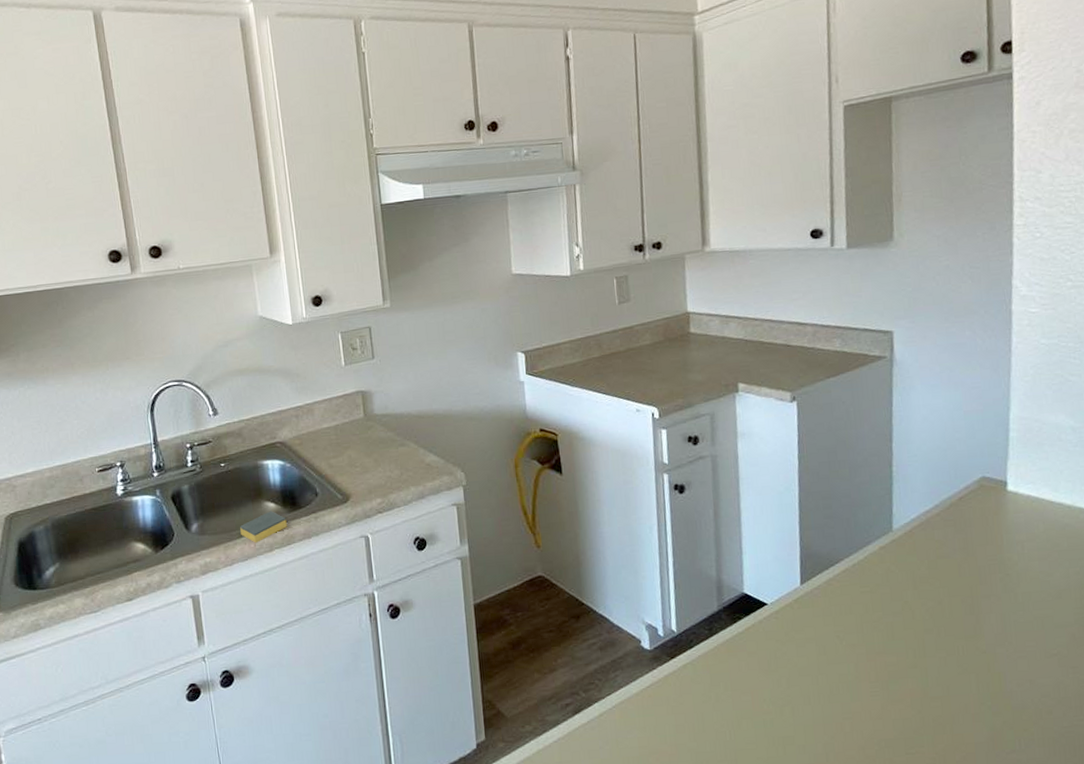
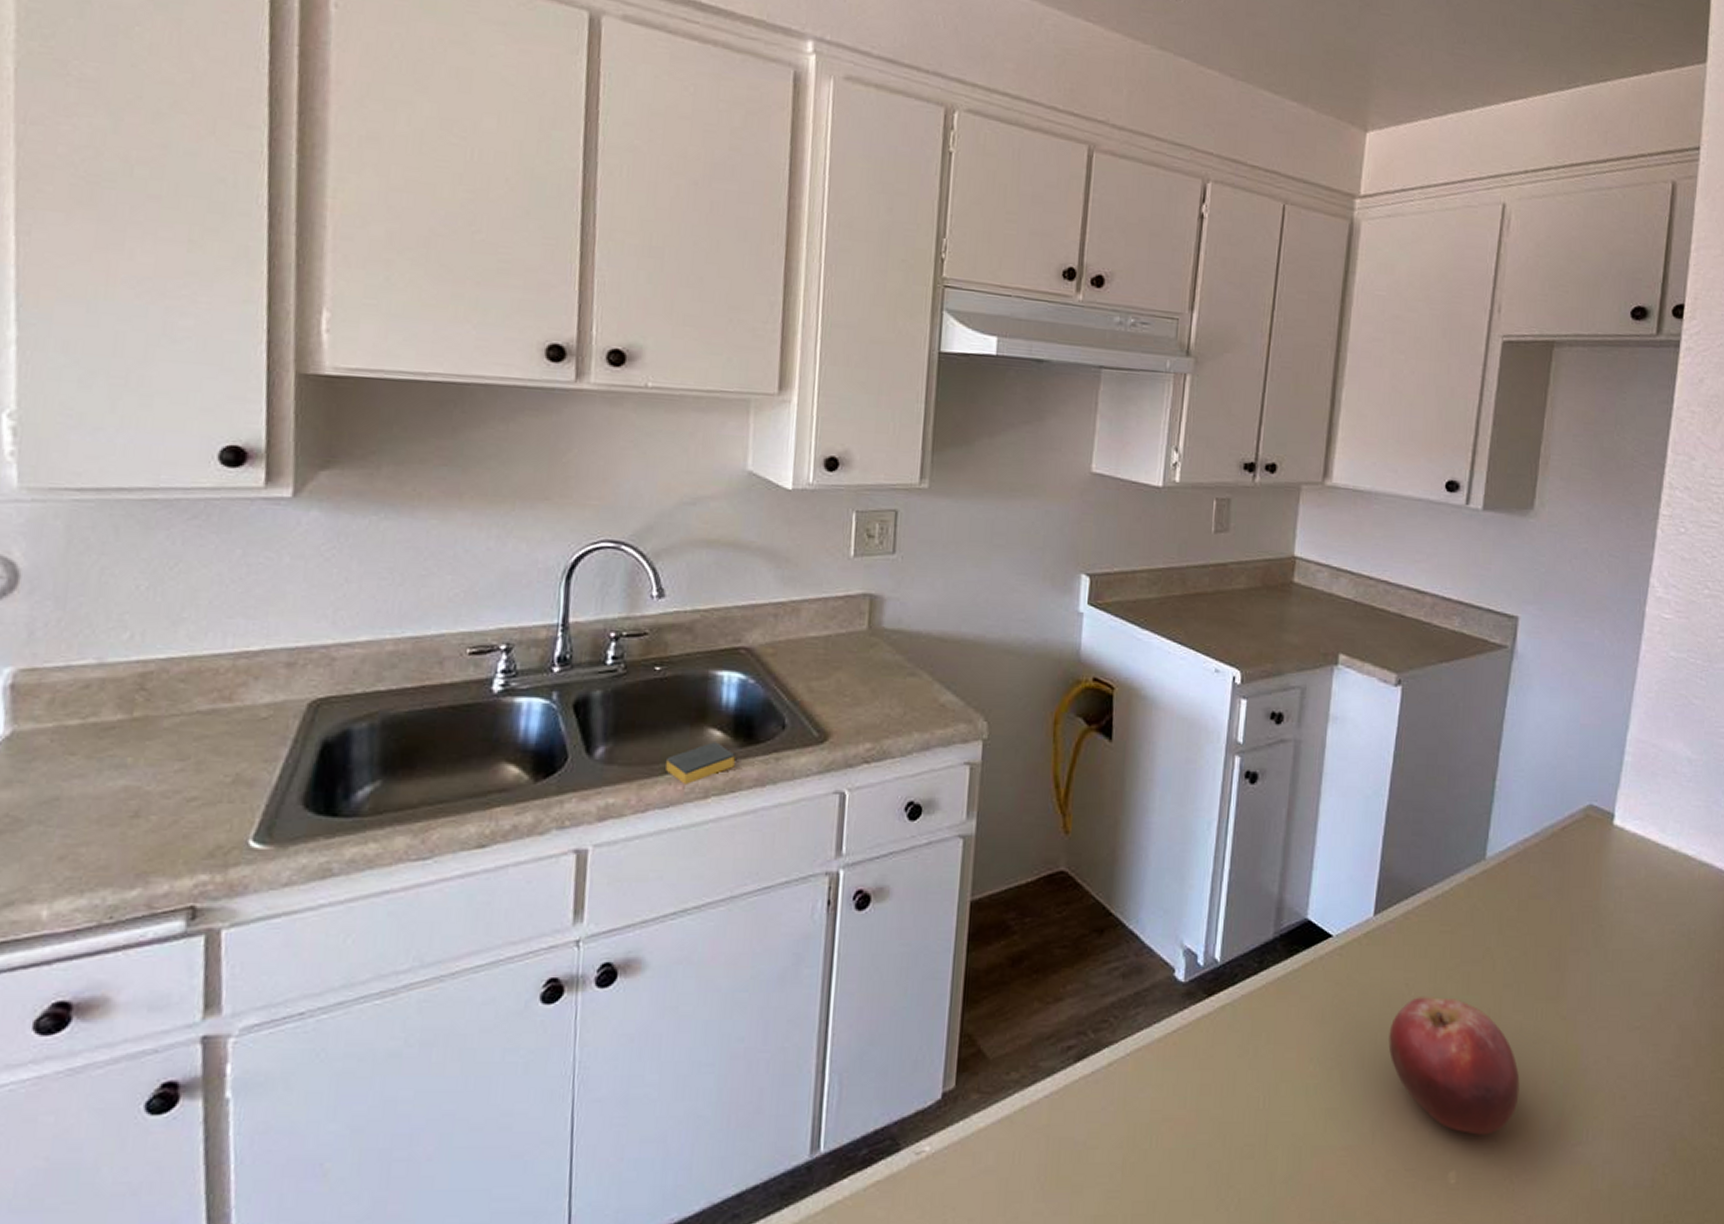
fruit: none [828,644,952,750] -> present [1388,997,1520,1135]

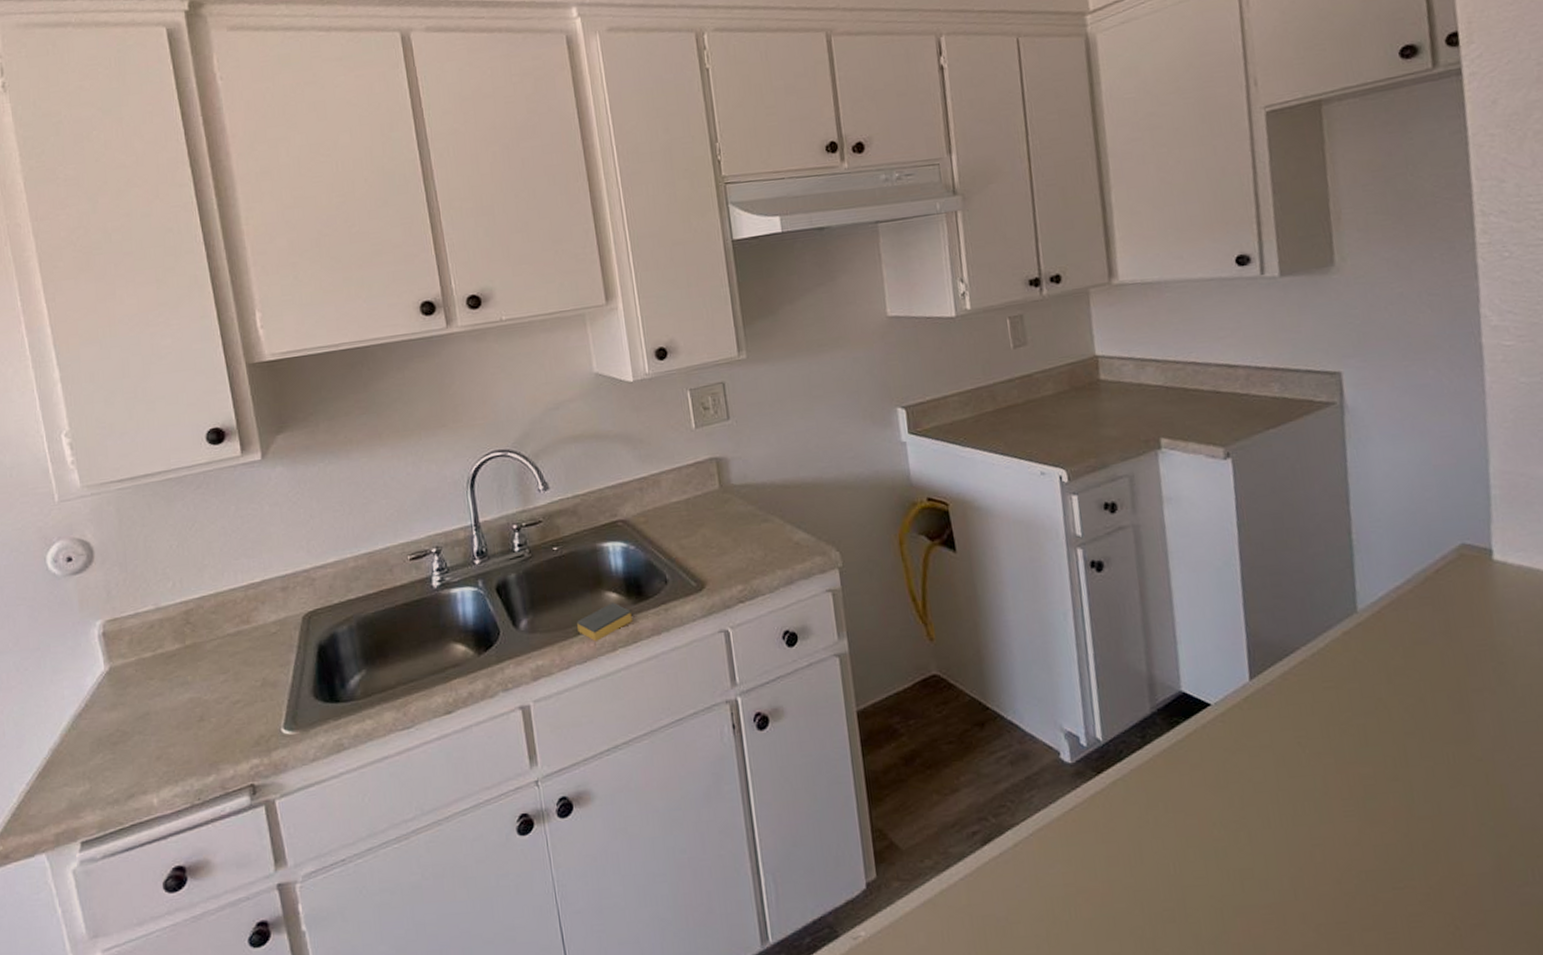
fruit: present [1388,997,1520,1135] -> none [1290,751,1447,884]

